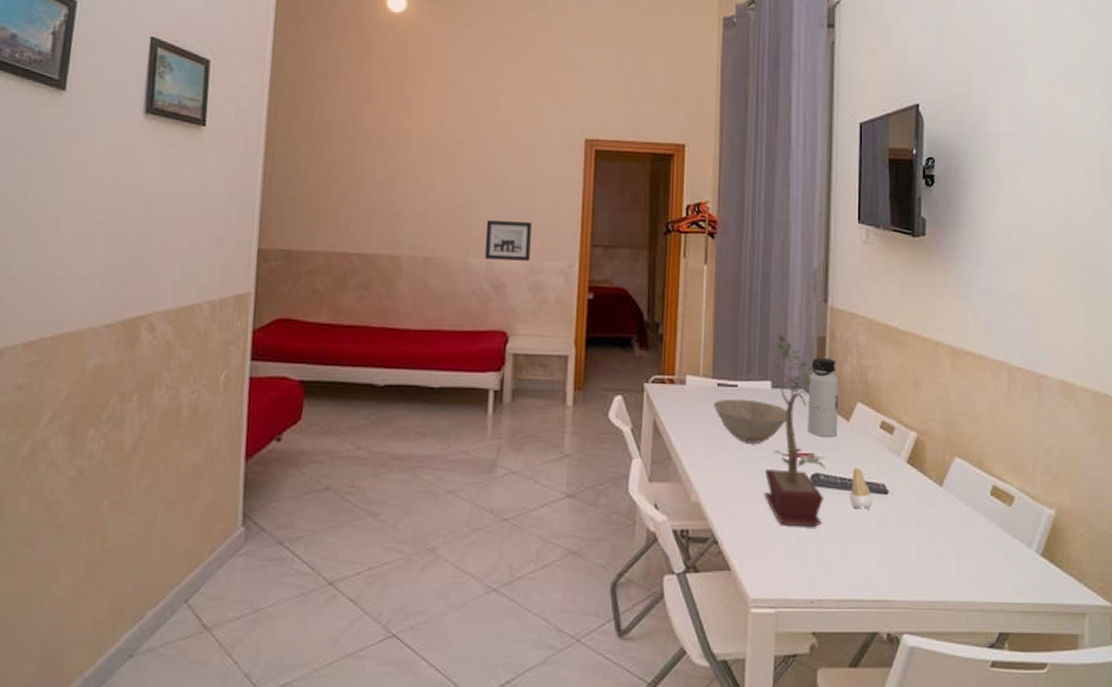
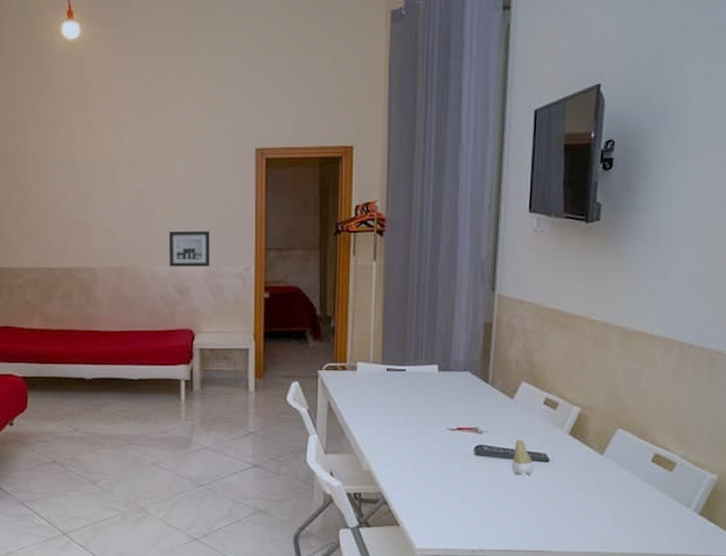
bowl: present [713,399,787,443] -> none [382,381,453,420]
potted plant: present [764,334,826,528] -> none [430,322,490,491]
water bottle: present [808,357,838,438] -> none [473,342,504,414]

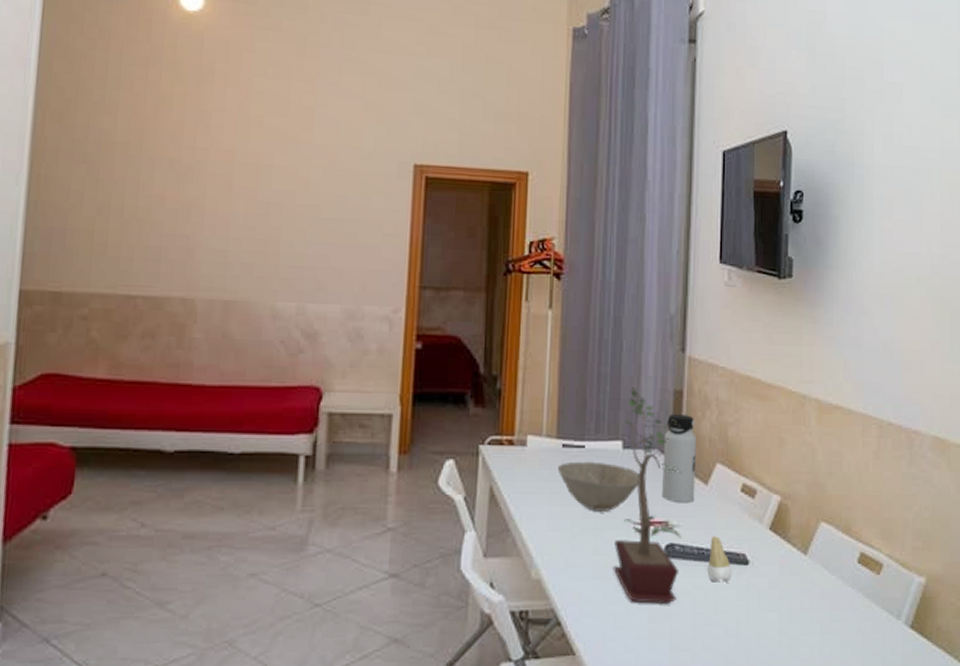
wall art: present [168,231,210,267] -> none [295,258,351,305]
bowl: none [382,381,453,420] -> present [557,461,639,511]
potted plant: none [430,322,490,491] -> present [613,387,682,605]
water bottle: none [473,342,504,414] -> present [662,413,696,504]

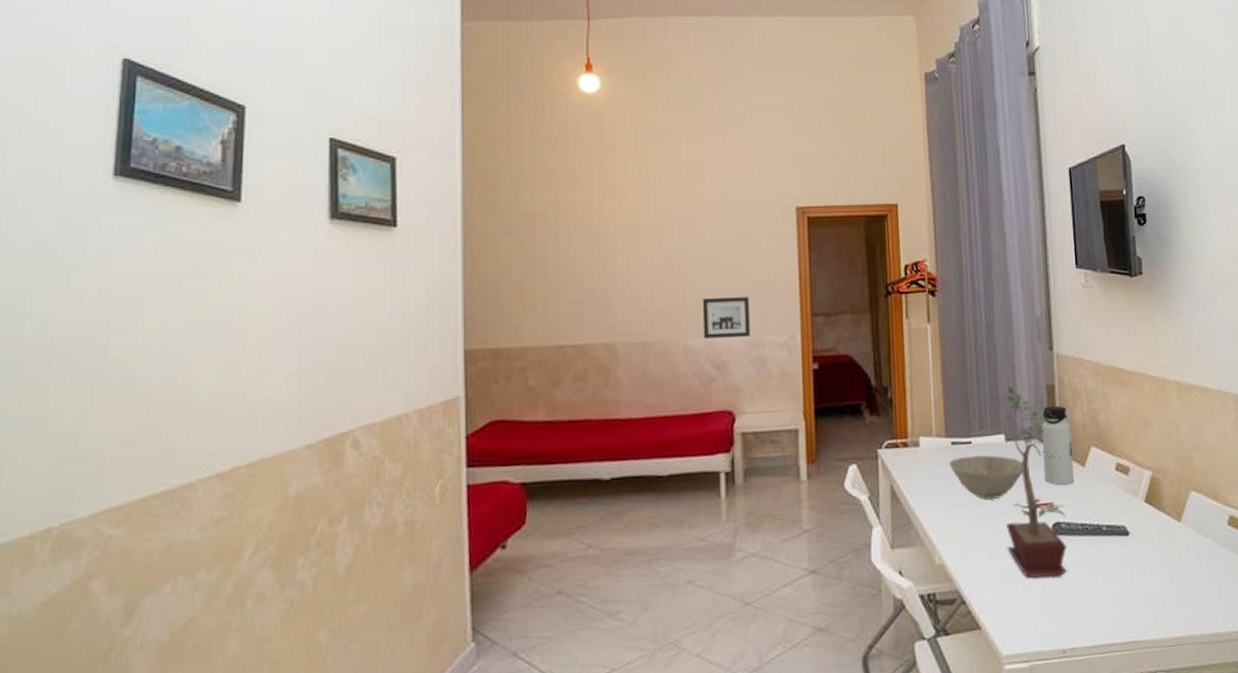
wall art: none [295,258,351,305] -> present [702,297,750,339]
tooth: present [707,536,733,583] -> none [1092,512,1115,554]

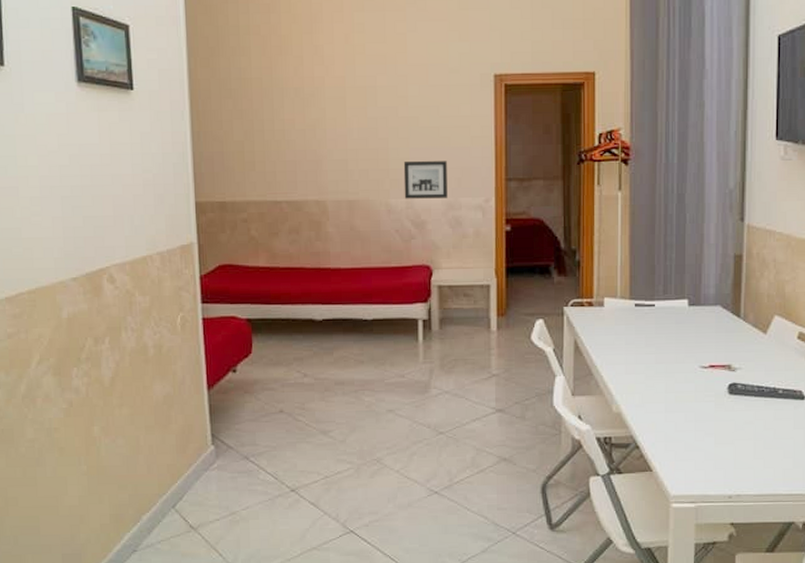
bowl: present [949,455,1023,499] -> none [631,317,704,358]
potted plant: present [1005,386,1068,578] -> none [682,254,743,432]
water bottle: present [1041,405,1075,486] -> none [725,274,755,350]

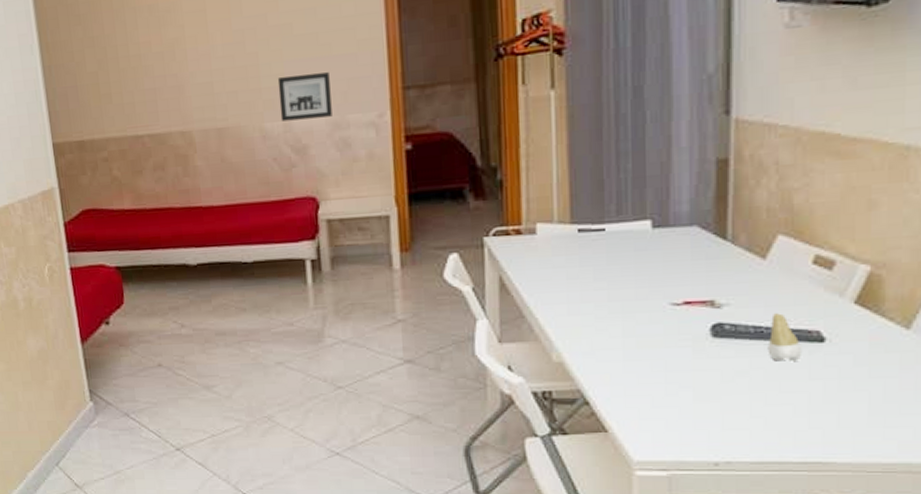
tooth: none [767,376,790,414] -> present [767,313,803,362]

